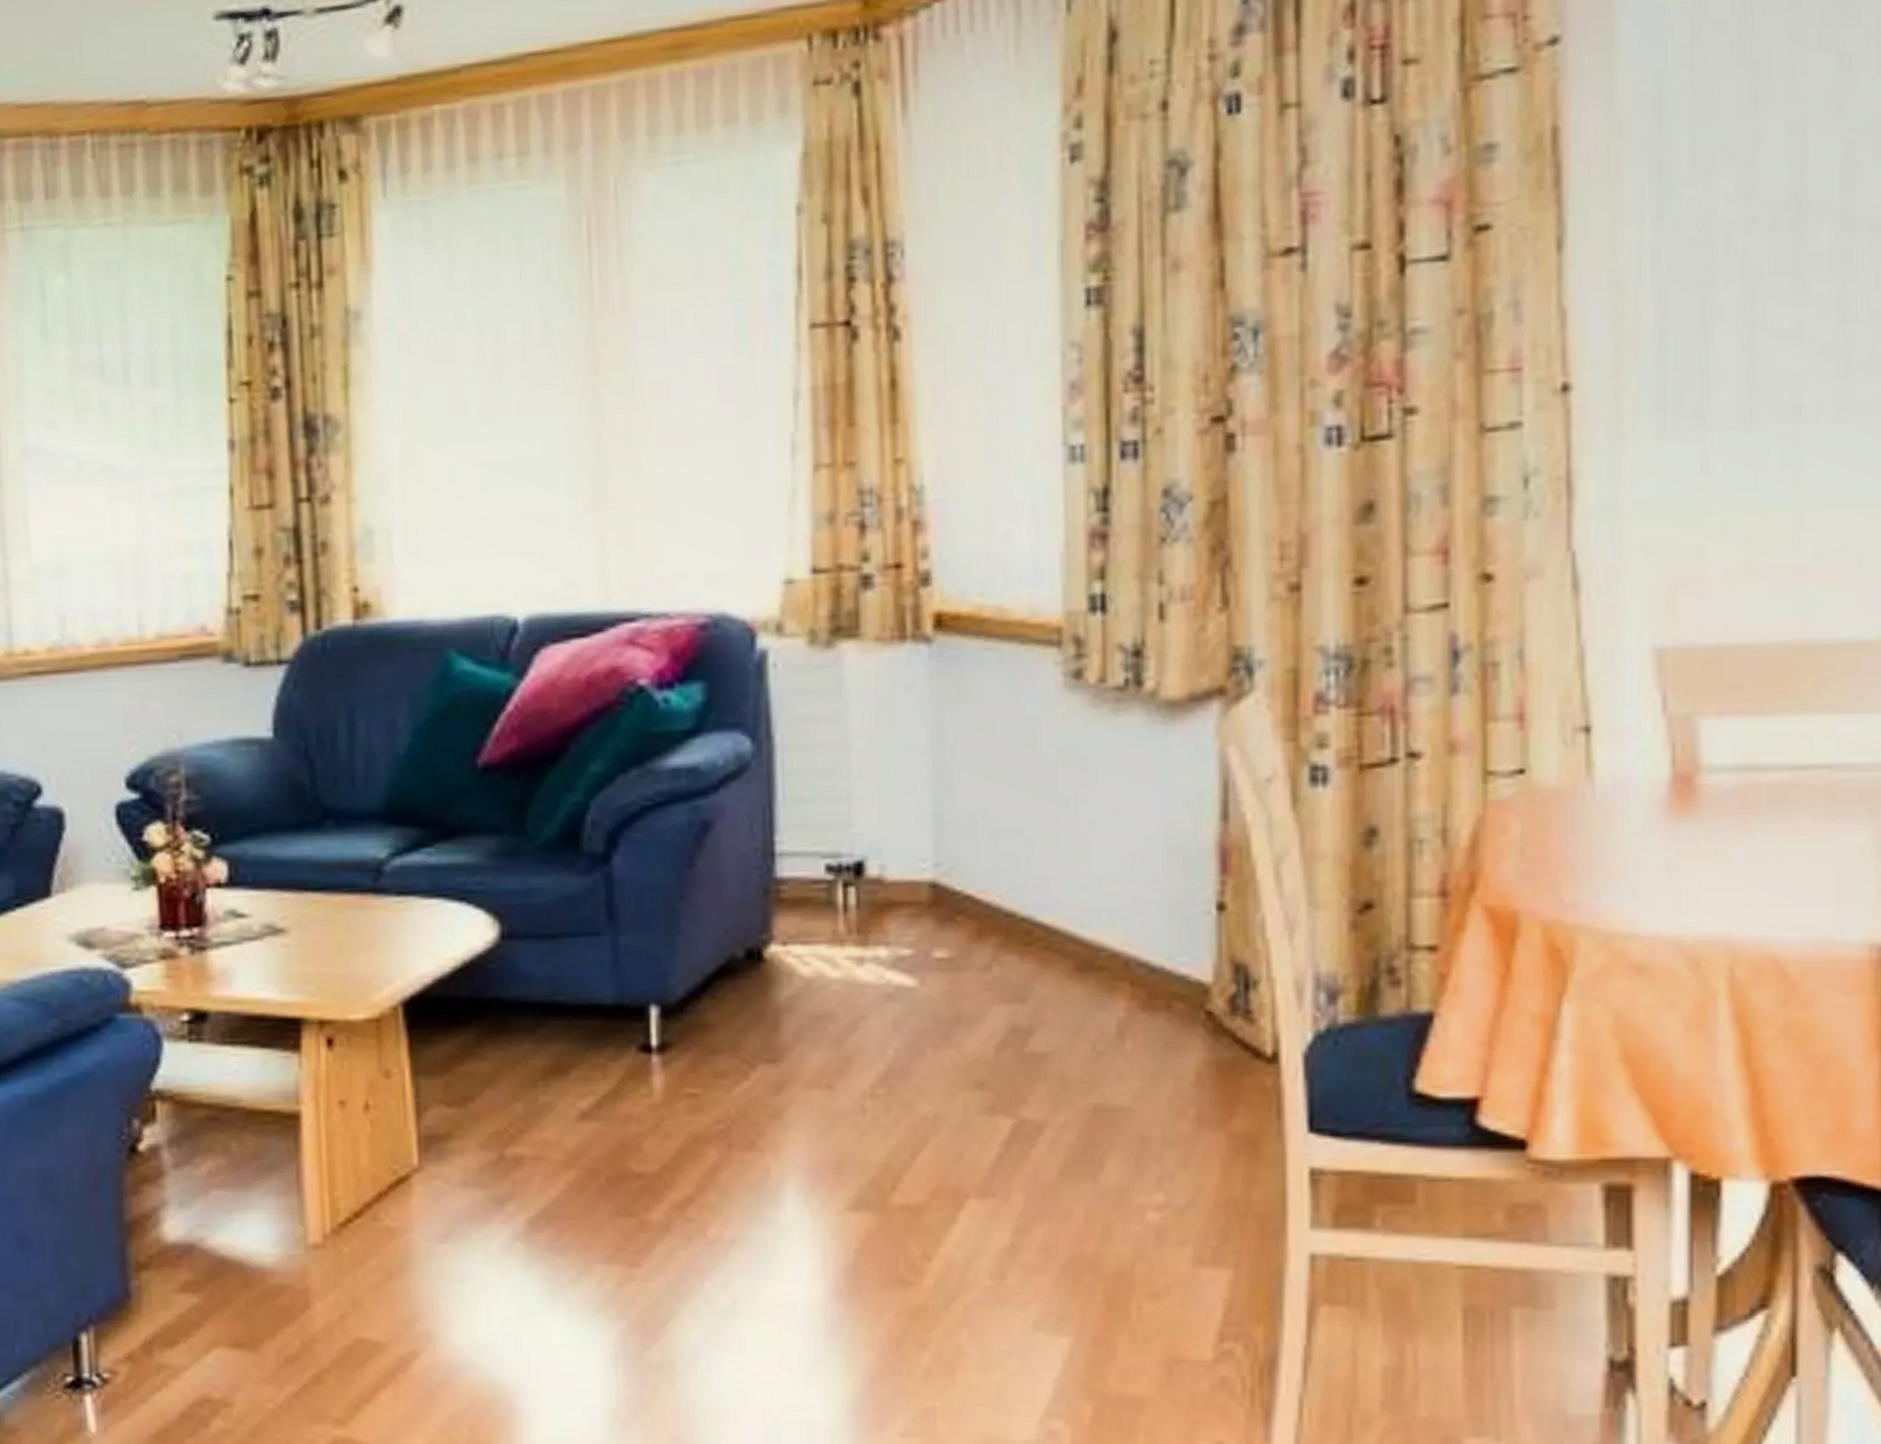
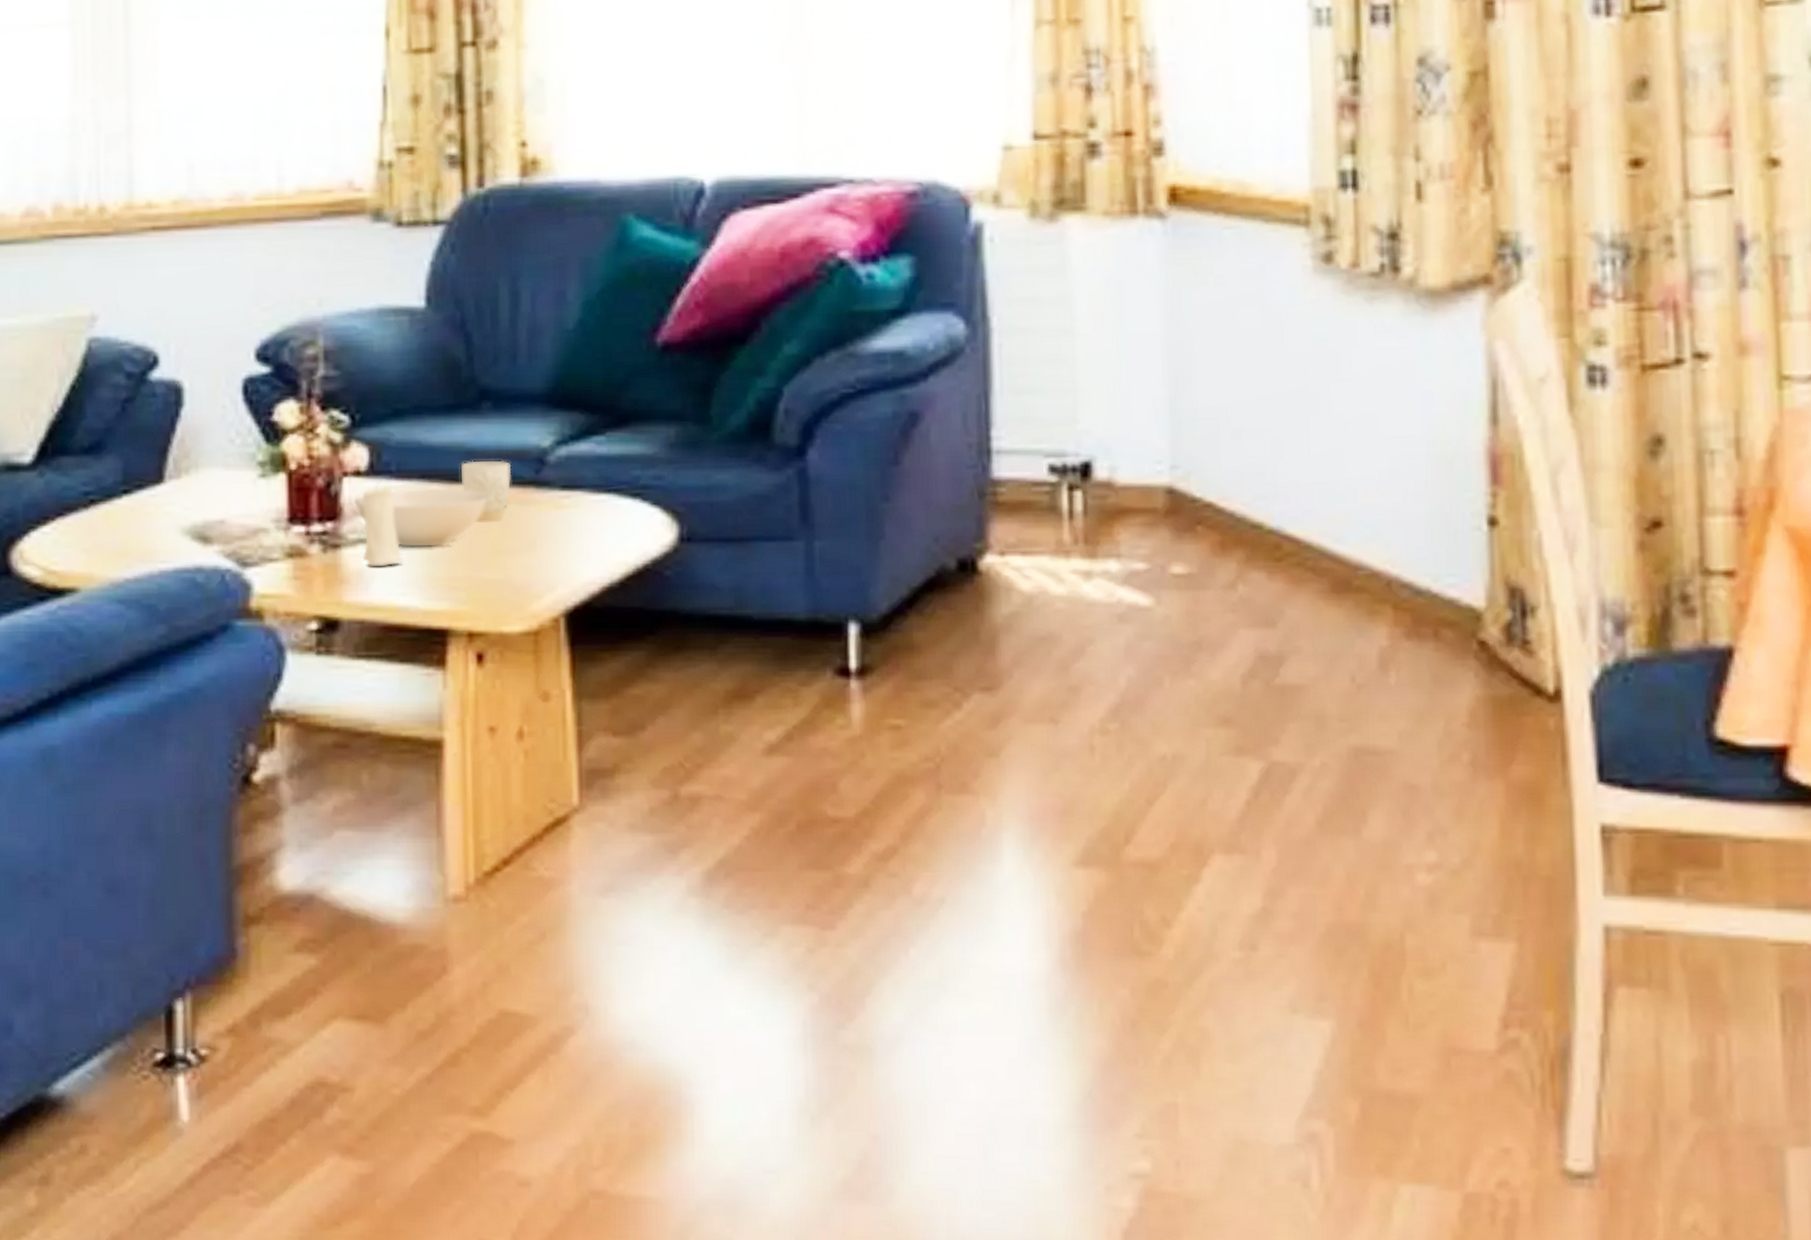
bowl: none [216,896,333,948] -> present [353,488,488,547]
candle: none [222,890,261,966] -> present [360,479,404,567]
cup: none [309,871,353,926] -> present [461,460,511,523]

